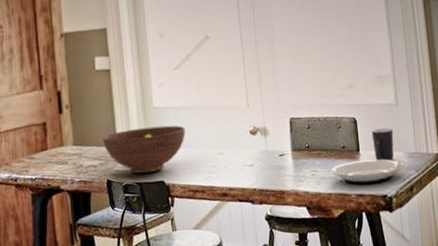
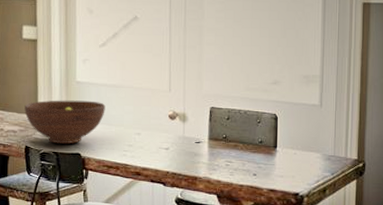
plate: present [330,159,404,184] -> none [244,156,320,181]
mug: present [371,128,394,161] -> none [291,128,313,160]

